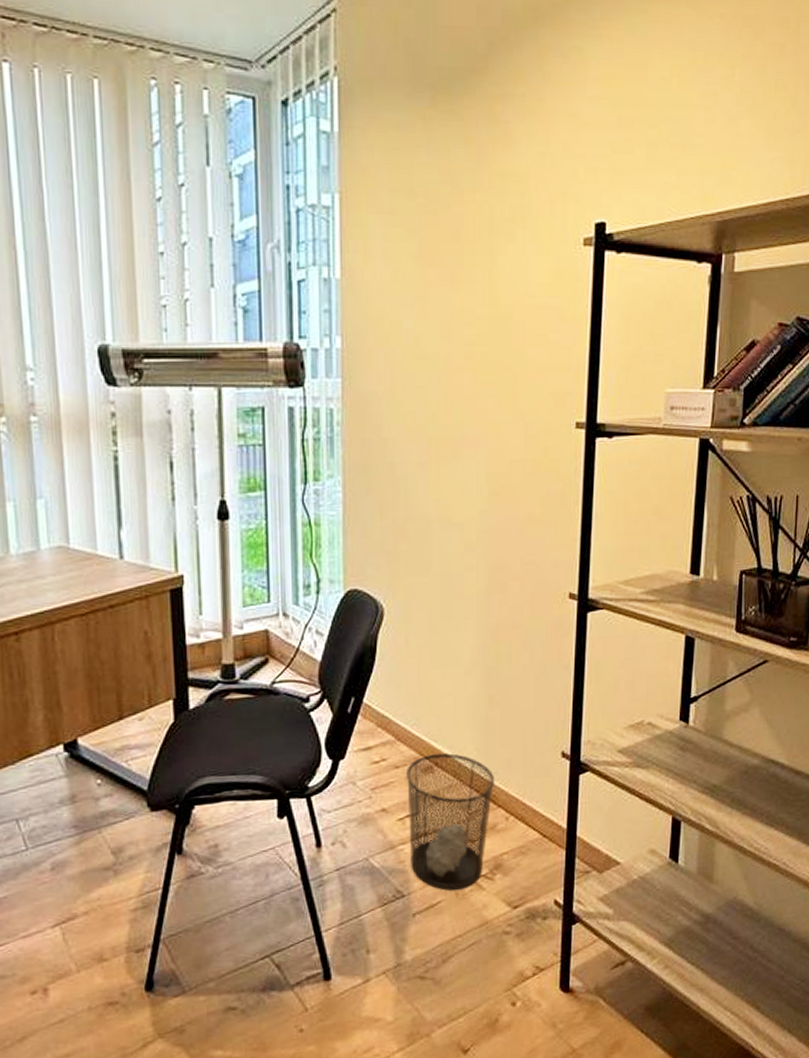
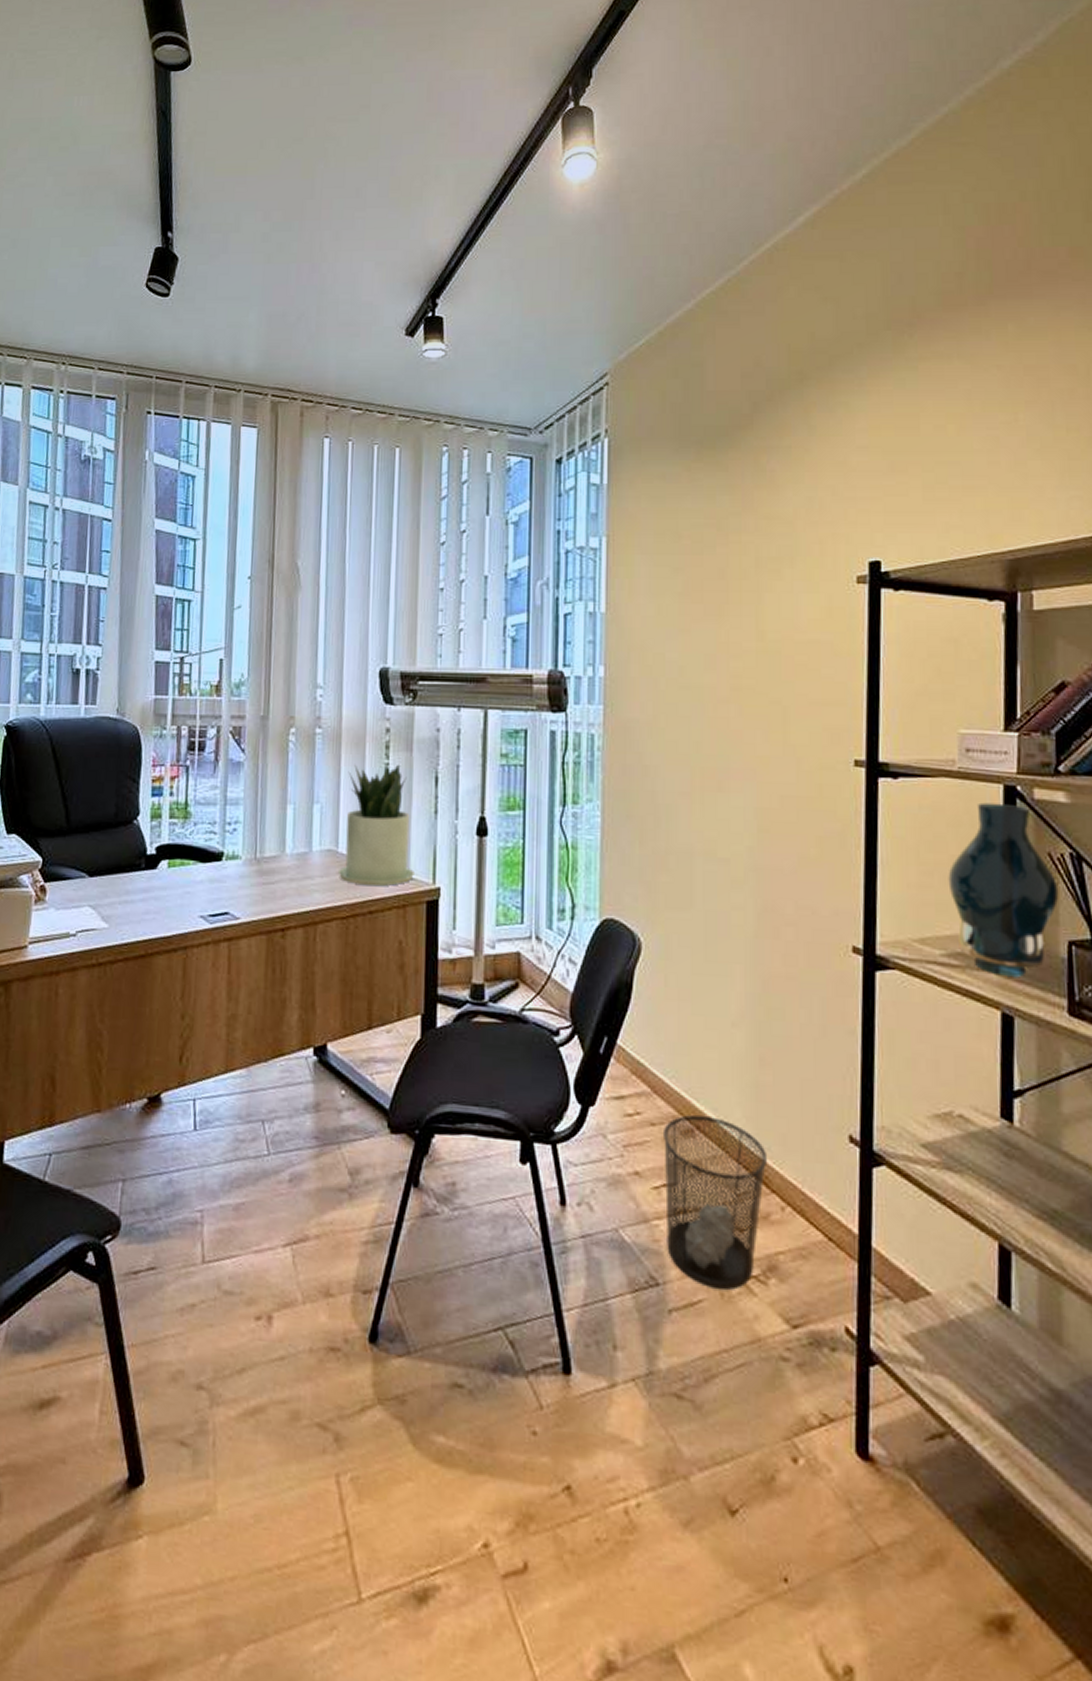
planter: none [71,450,155,581] -> present [337,764,414,887]
vase: none [650,455,736,605] -> present [948,802,1059,977]

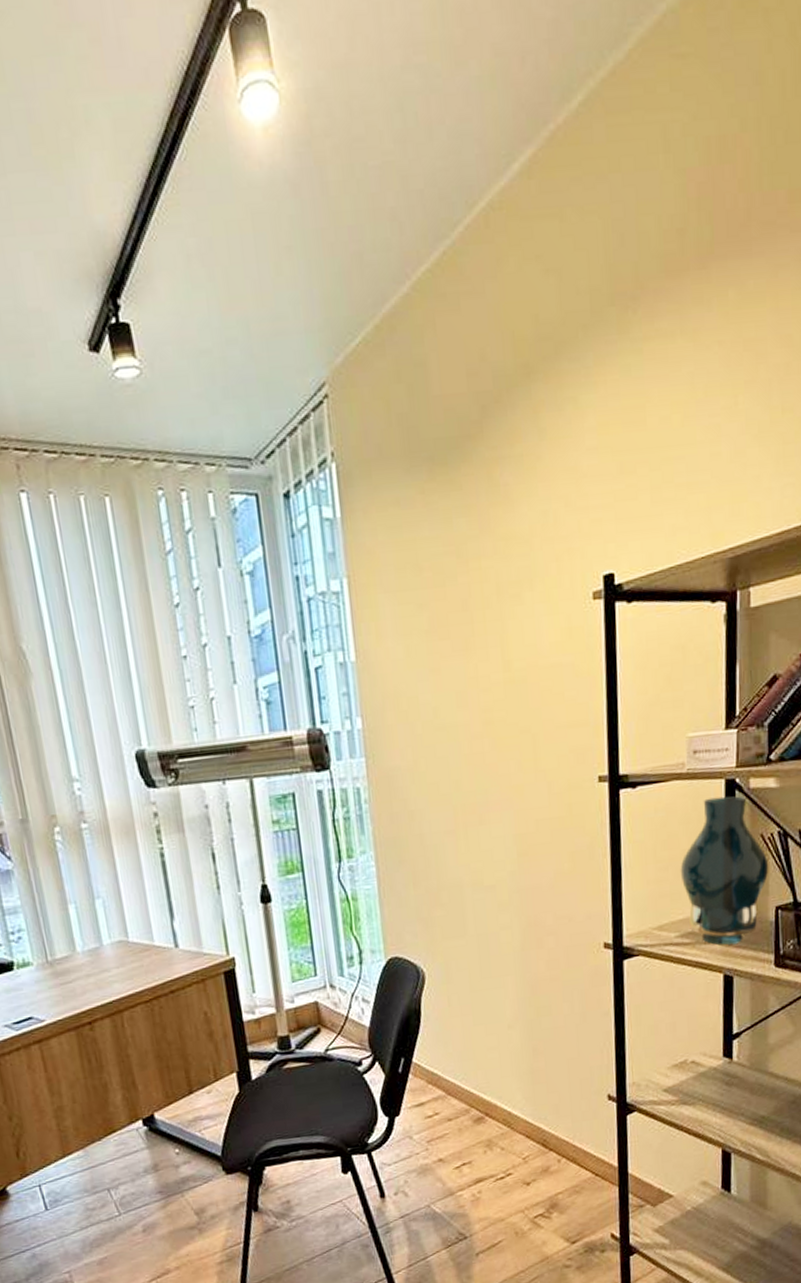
planter: present [337,764,414,887] -> none [123,846,208,969]
waste bin: present [664,1114,768,1290] -> none [459,1103,545,1231]

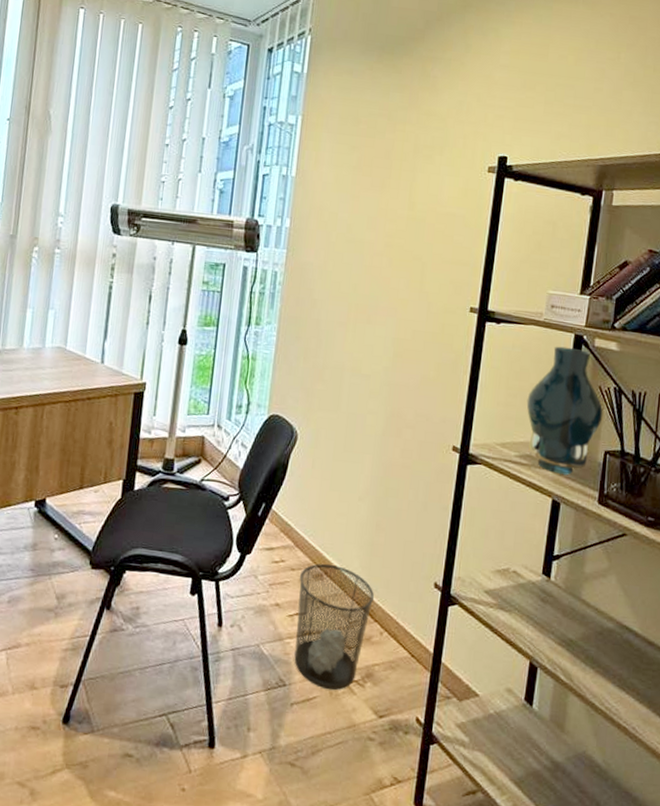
waste bin: none [459,1103,545,1231] -> present [294,563,375,690]

